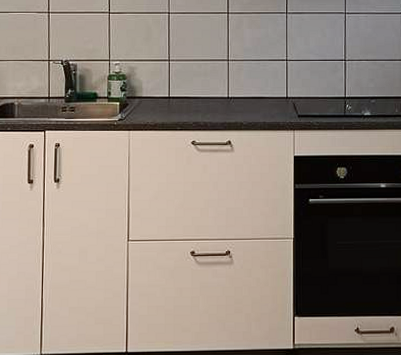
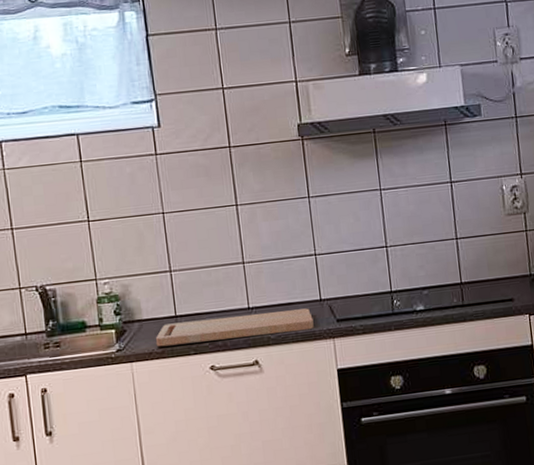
cutting board: none [150,102,279,121] -> present [155,308,314,347]

